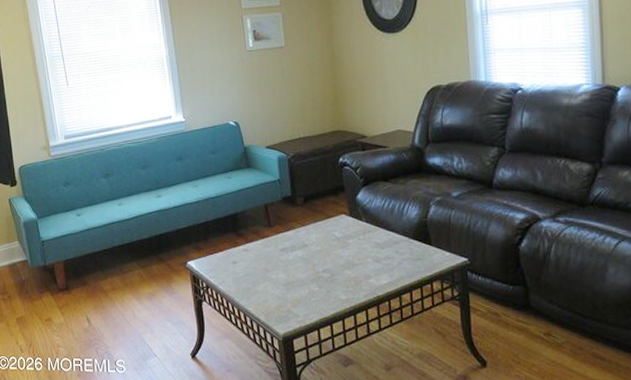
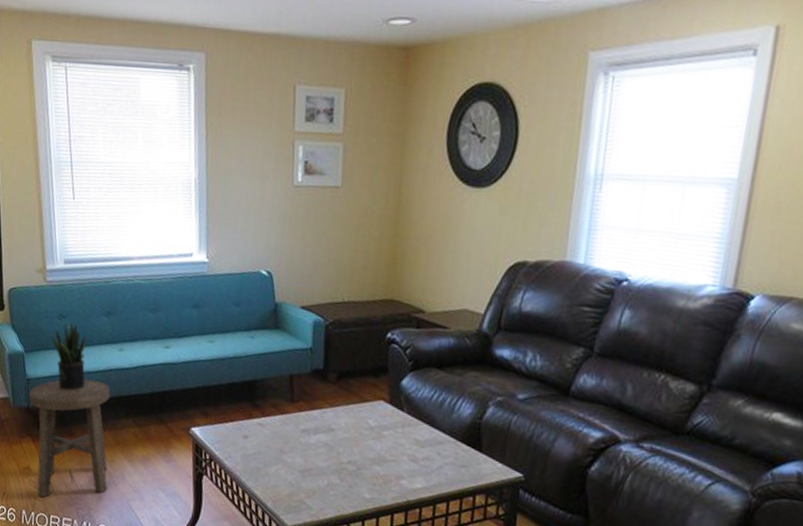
stool: none [44,233,121,344] -> present [28,379,111,498]
potted plant: none [58,187,93,245] -> present [50,322,86,391]

